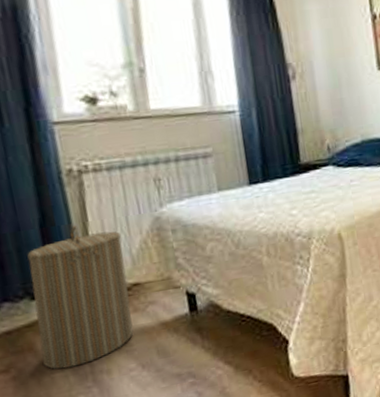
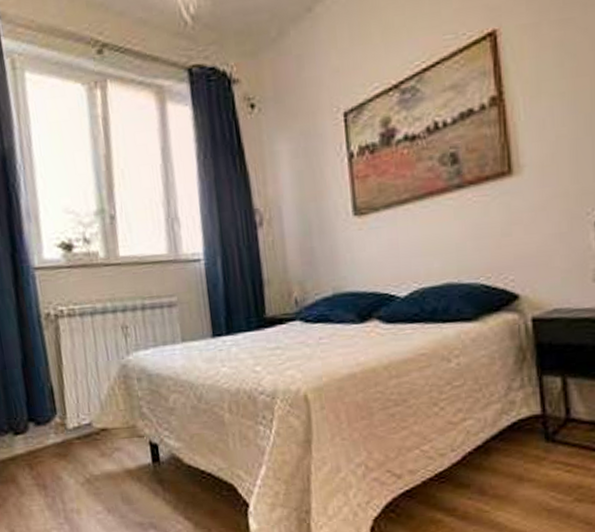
laundry hamper: present [27,225,134,370] -> none [11,367,101,503]

